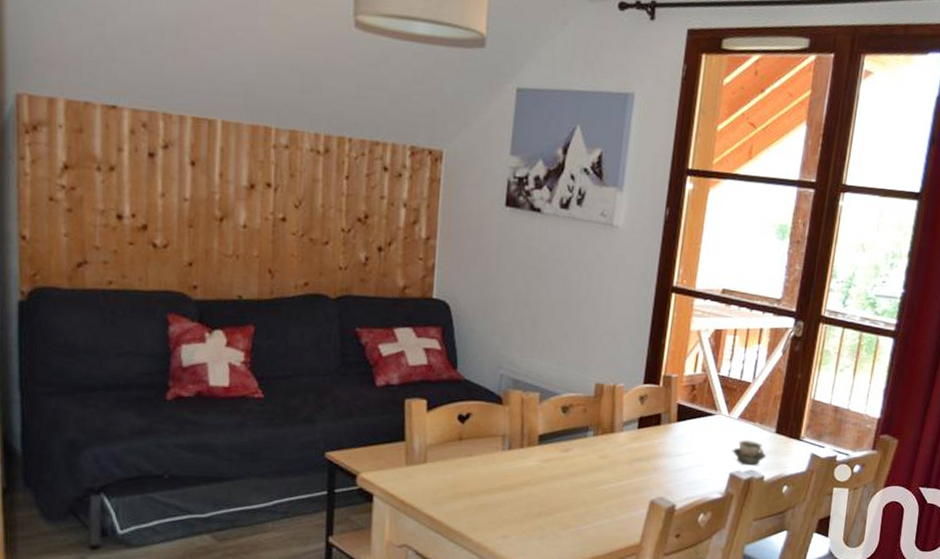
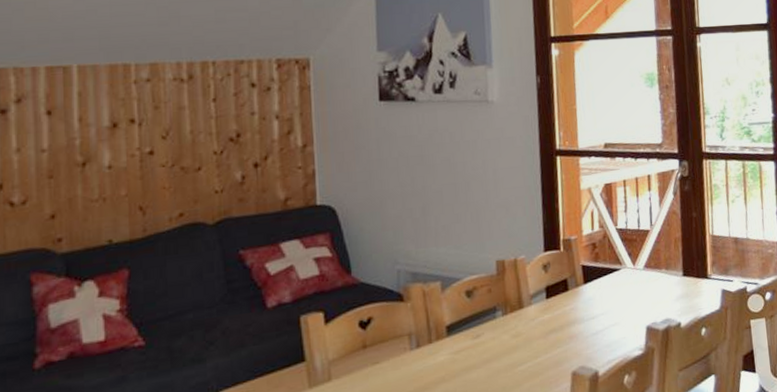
cup: present [732,439,767,465] -> none [644,288,679,314]

